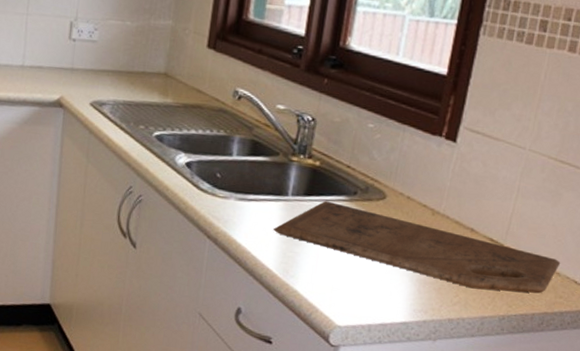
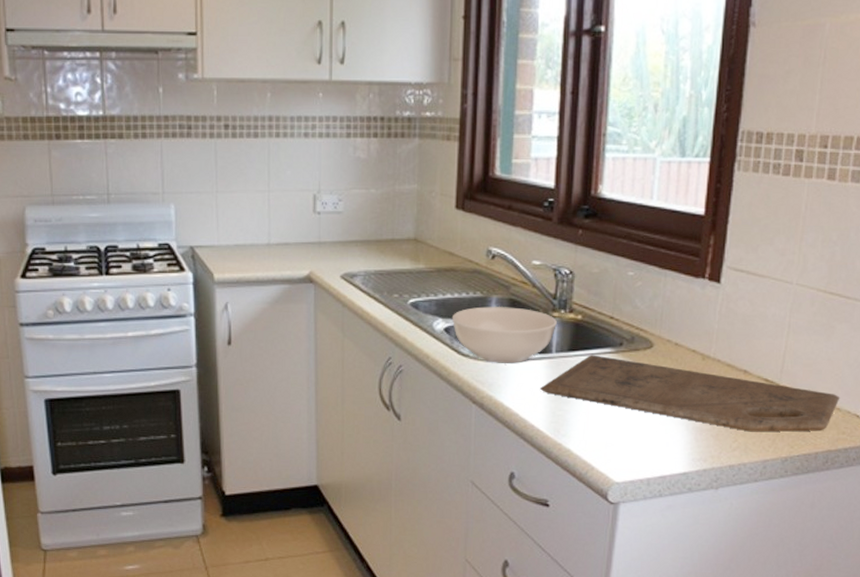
bowl: none [194,145,296,203] -> present [451,306,557,364]

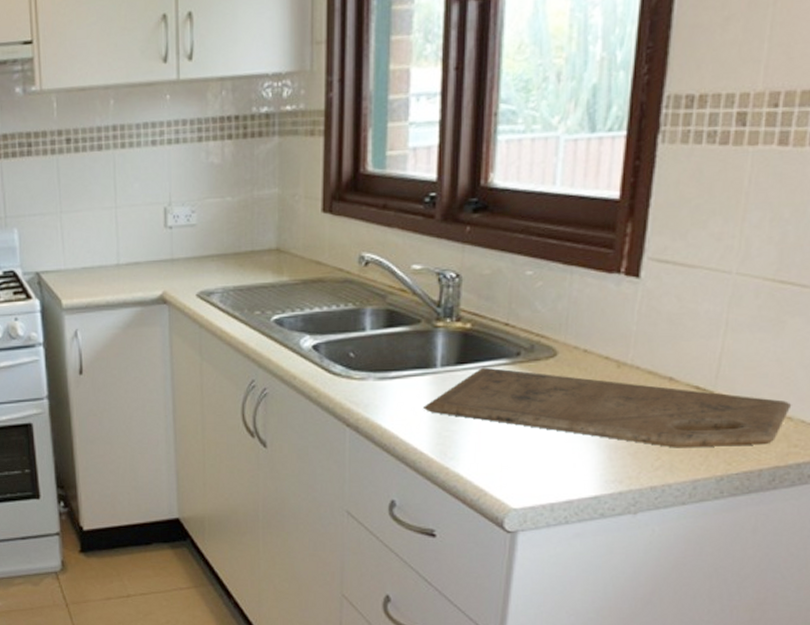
bowl: present [451,306,557,364] -> none [320,318,442,381]

